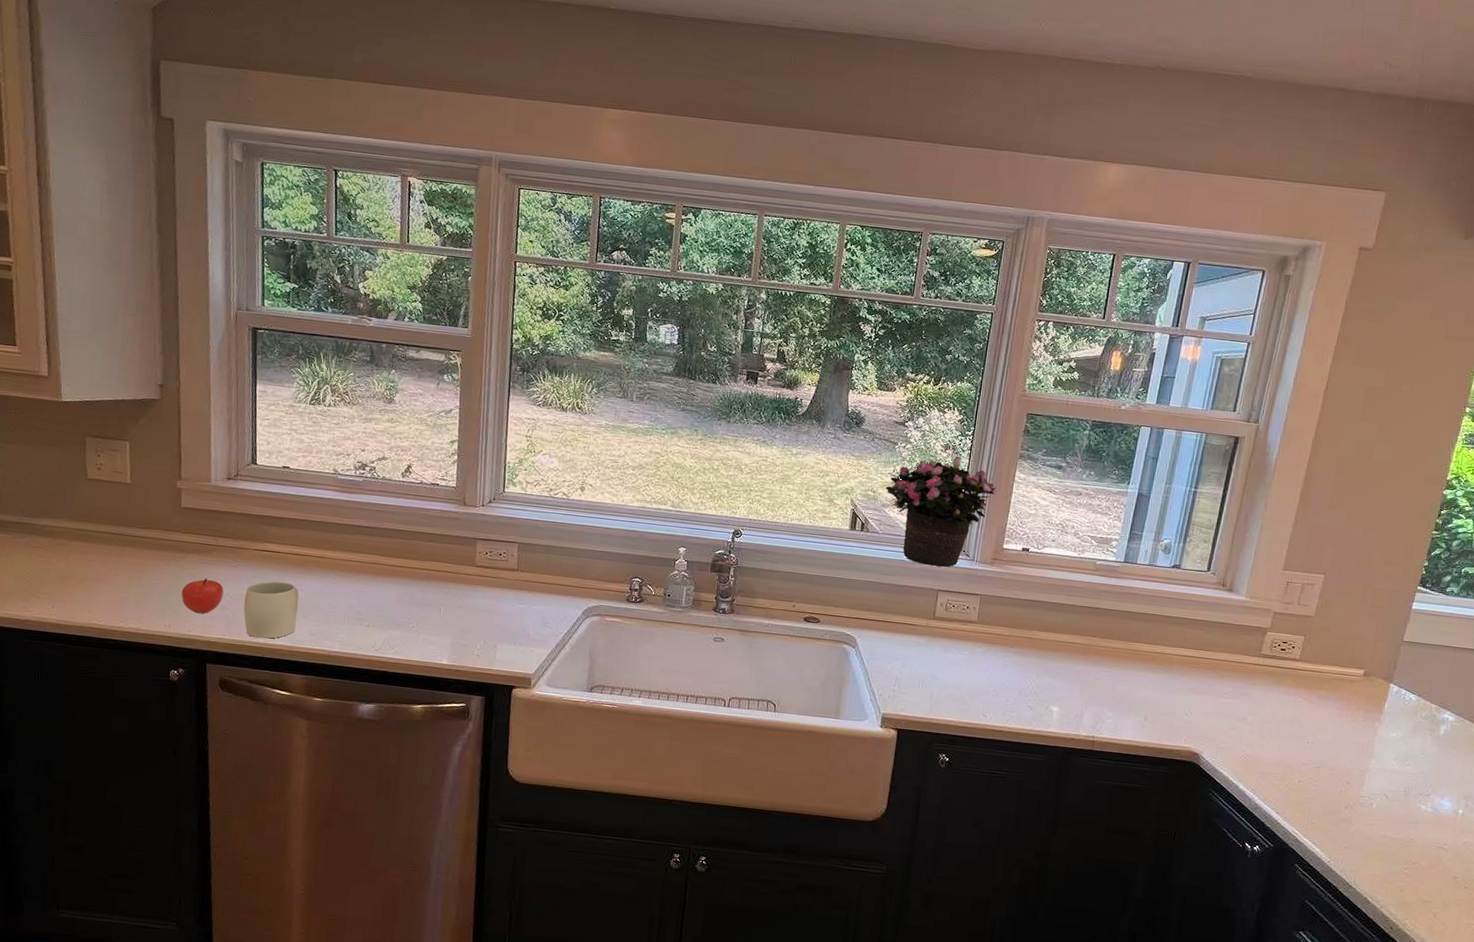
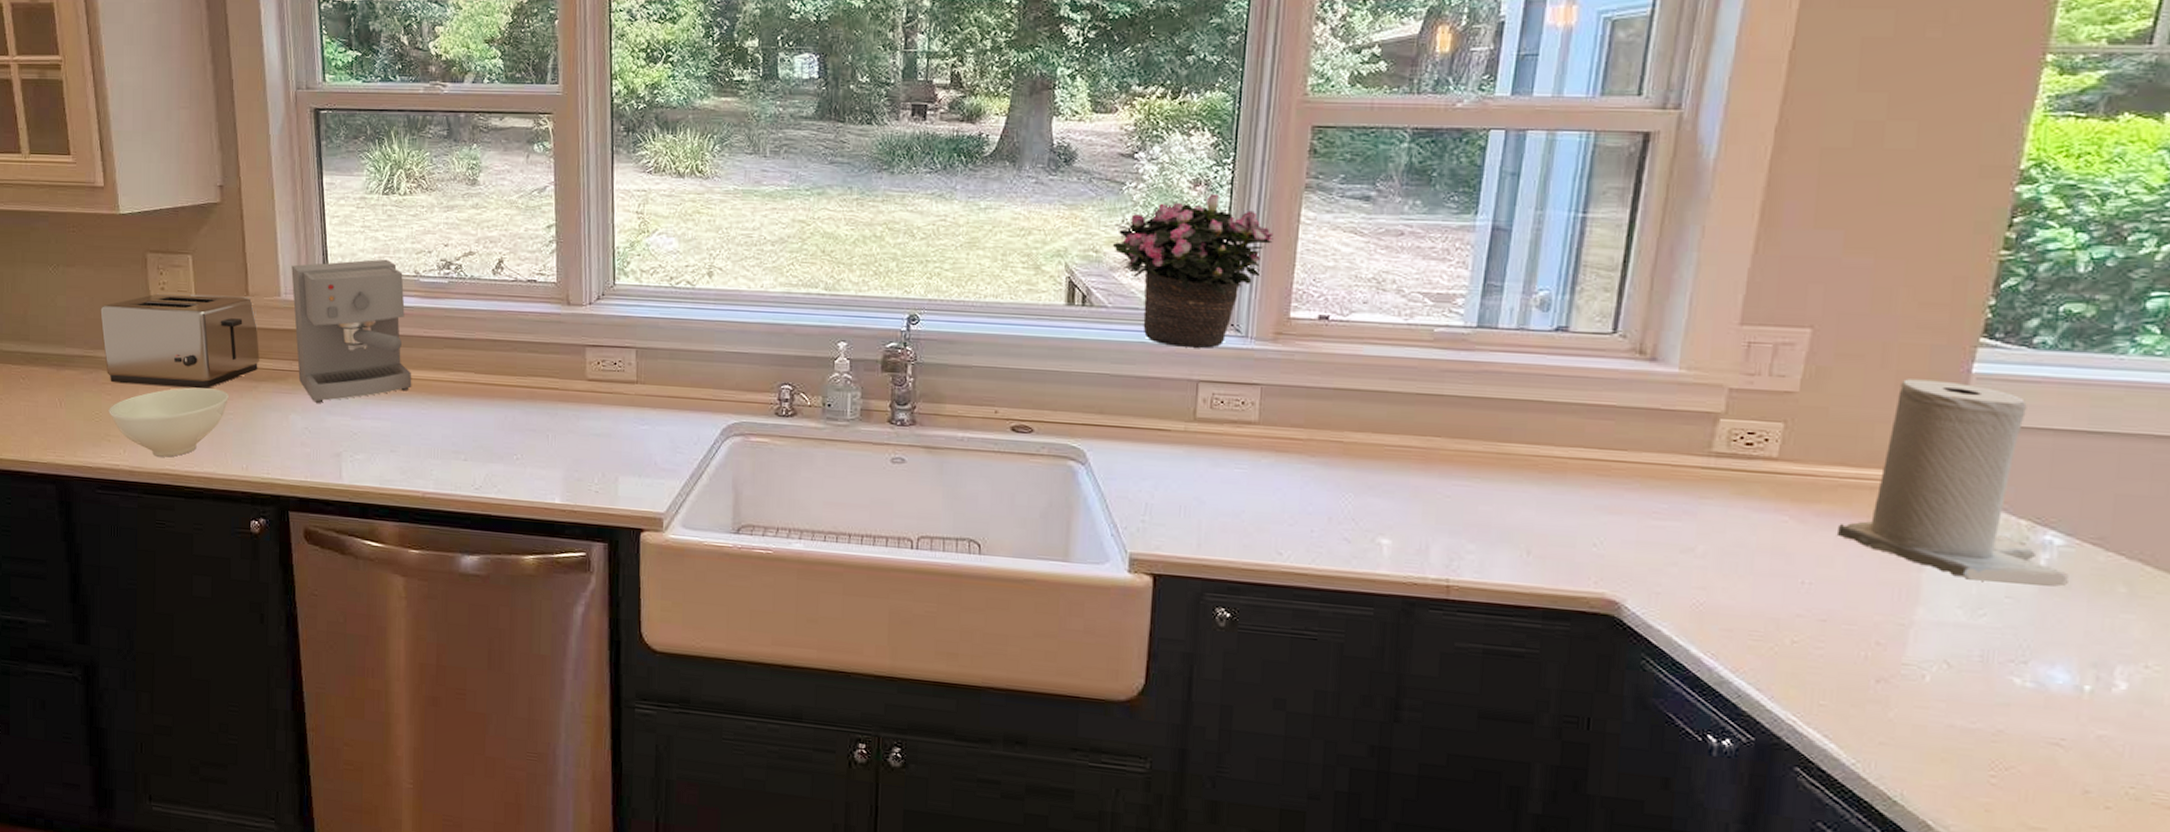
toaster: none [37,472,188,557] -> present [100,292,259,389]
bowl: none [39,555,157,614] -> present [109,387,229,457]
fruit: present [181,578,224,614] -> none [257,409,302,453]
coffee maker: none [222,456,326,574] -> present [291,259,412,403]
mug: present [243,581,300,639] -> none [325,410,386,481]
paper towel: none [1329,611,1456,748] -> present [1836,379,2069,587]

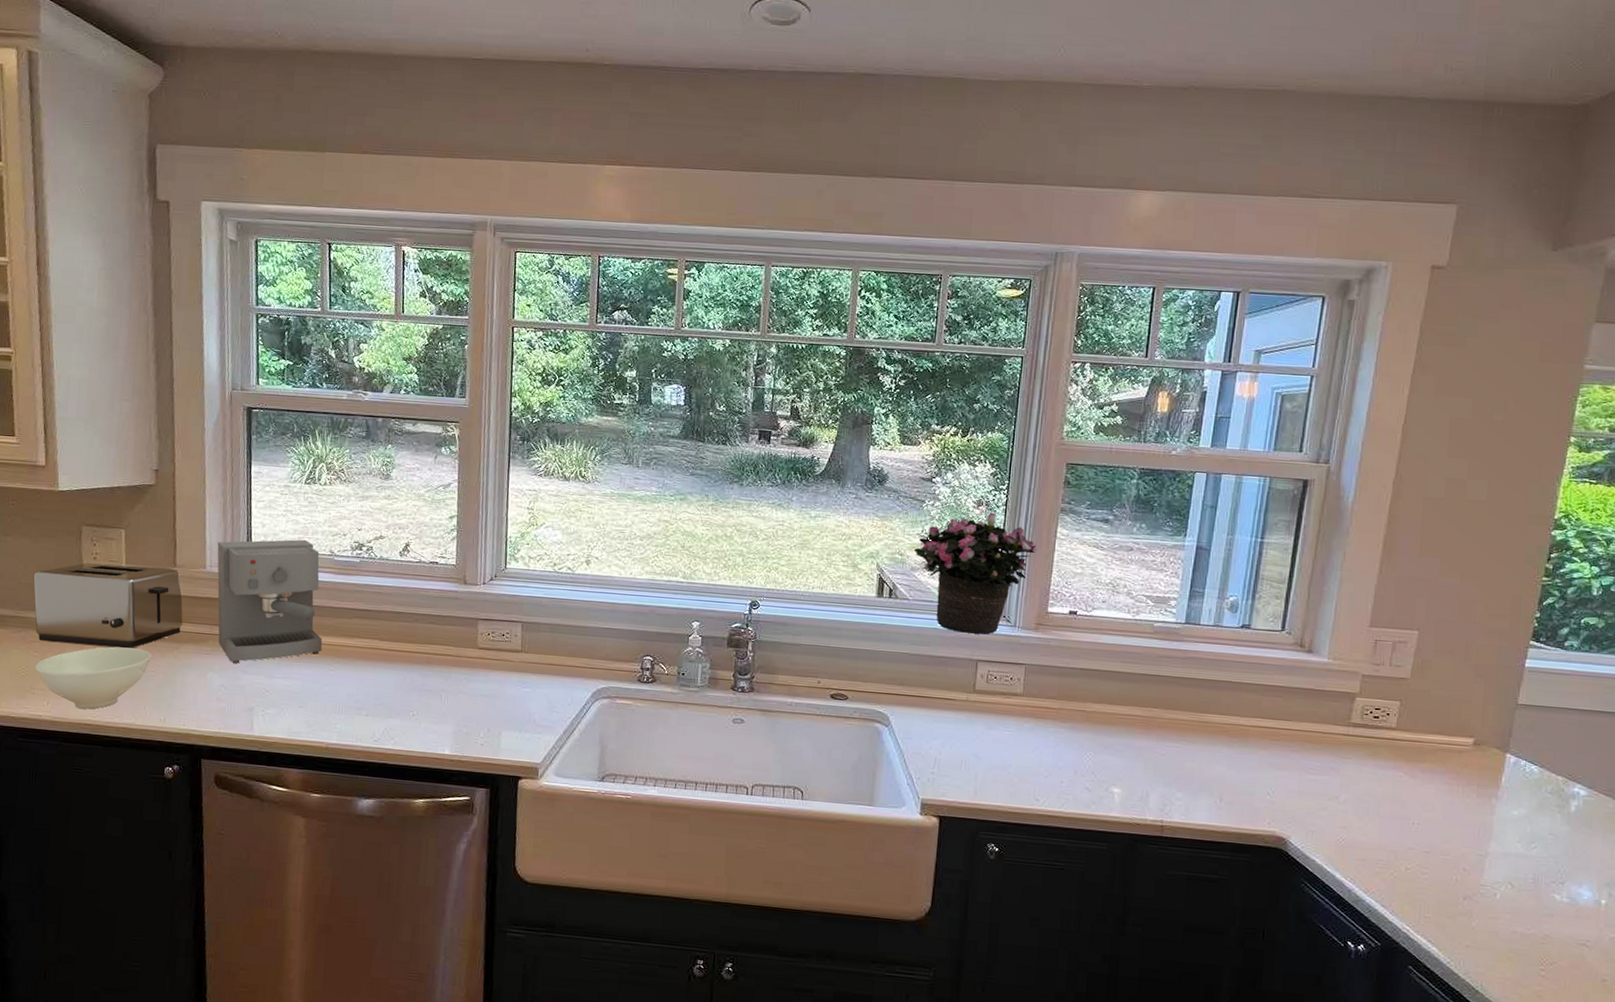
paper towel: present [1836,379,2069,587] -> none [1436,670,1590,827]

